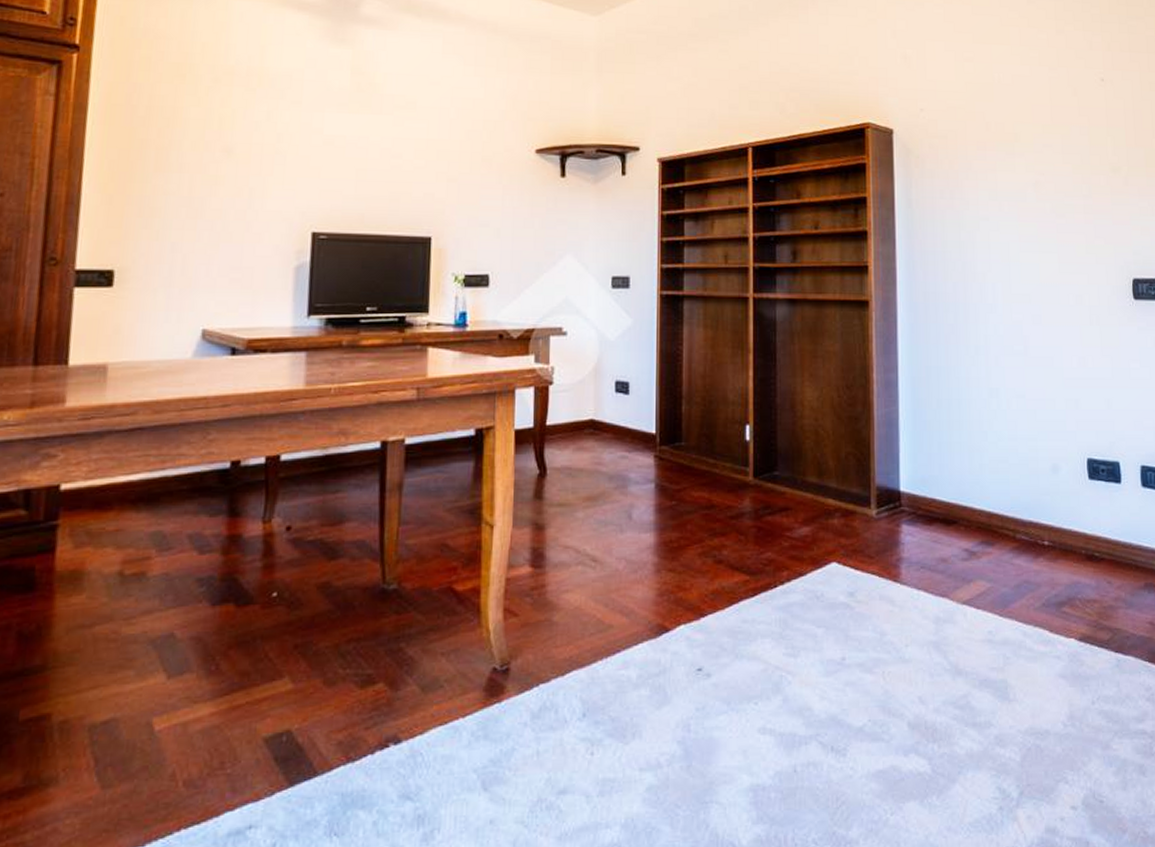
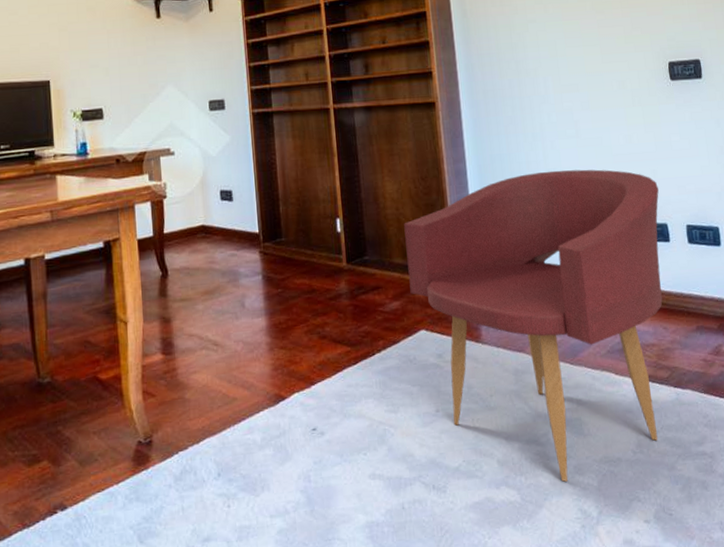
armchair: none [822,390,1112,754] -> present [404,169,663,482]

